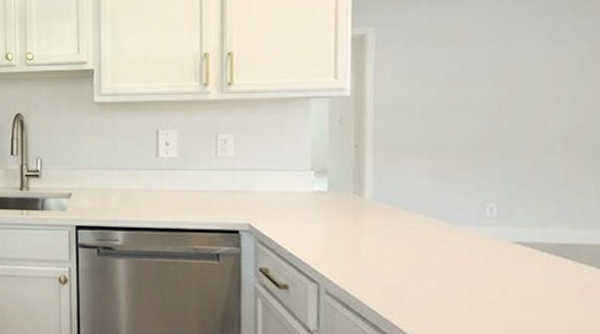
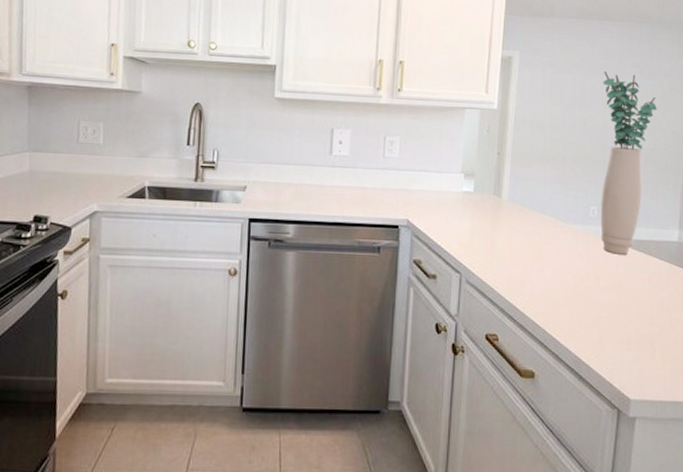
vase: none [492,40,576,262] -> present [600,71,657,255]

